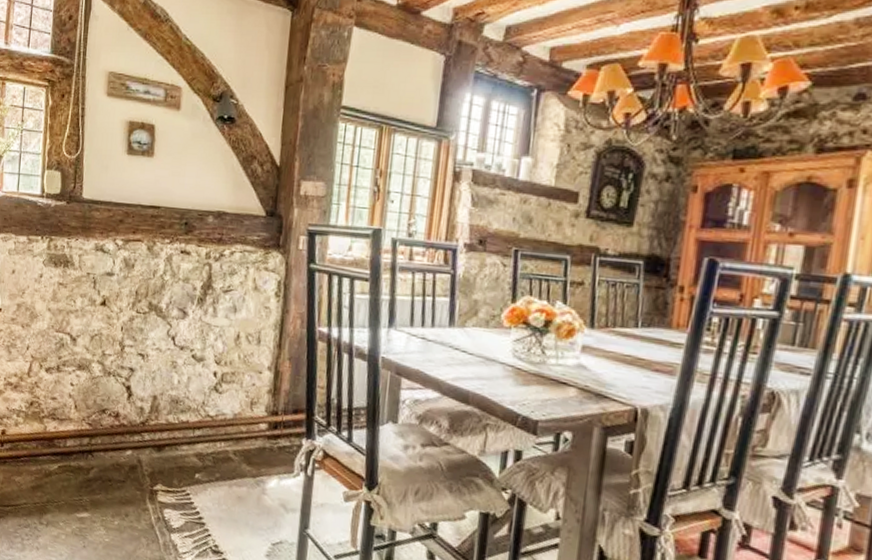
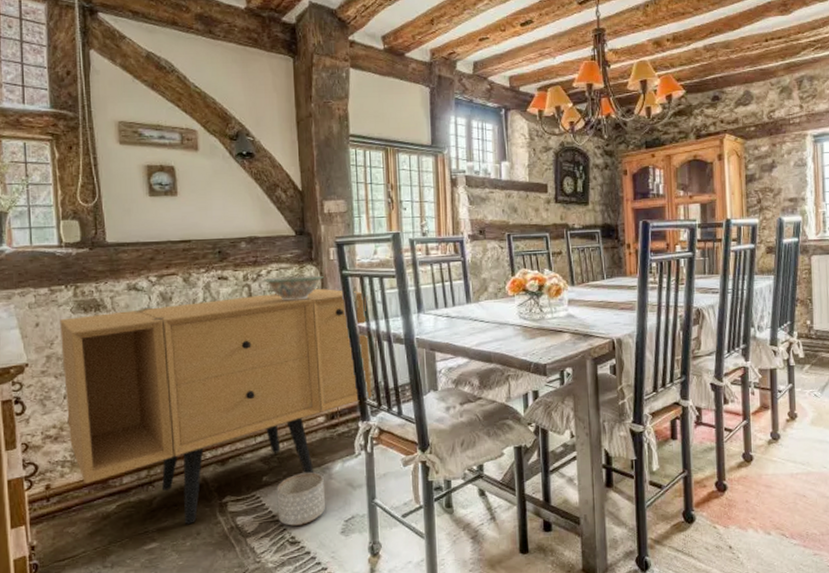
sideboard: none [26,269,331,503] -> present [60,288,371,524]
planter: none [205,479,257,536] -> present [276,472,326,526]
decorative bowl: none [226,259,289,291] -> present [264,275,324,301]

